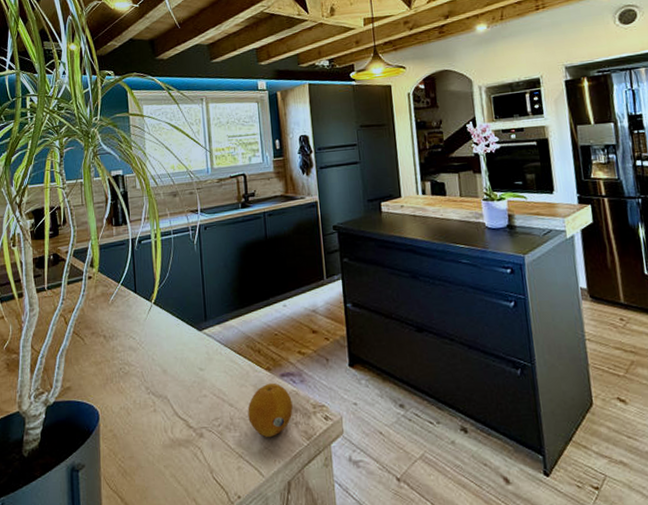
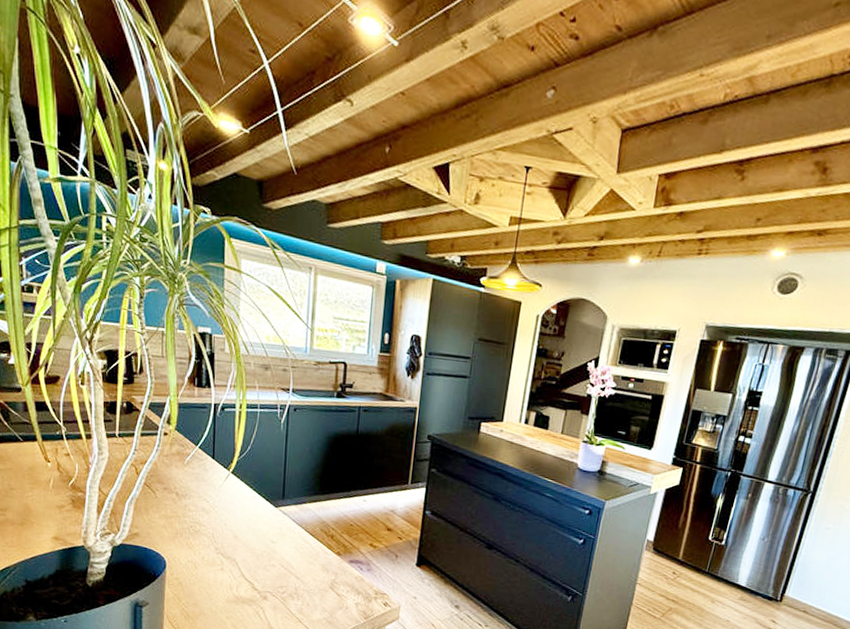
fruit: present [247,383,293,437] -> none [312,565,357,611]

